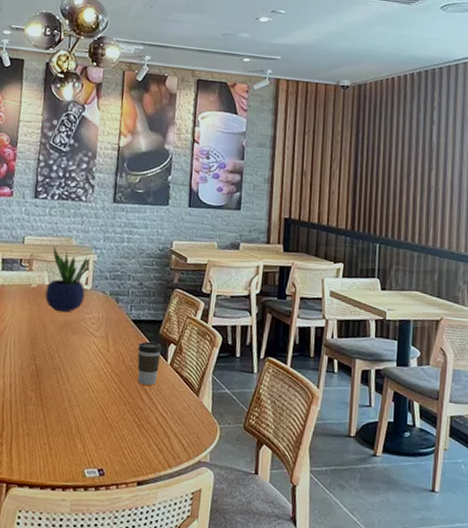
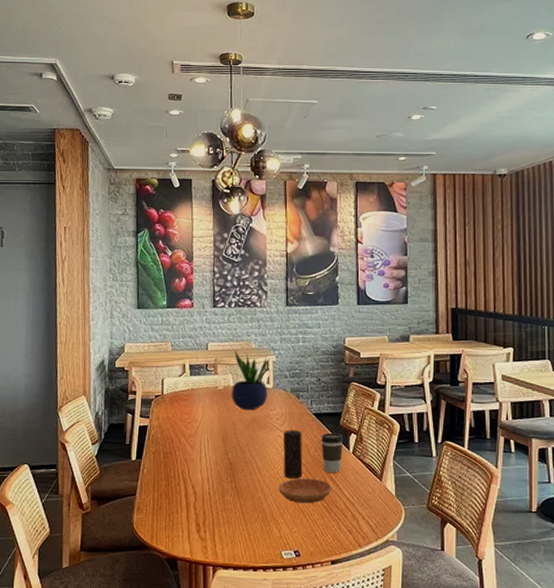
saucer: none [87,389,145,418] -> present [278,478,331,504]
candle: none [94,336,119,390] -> present [283,430,303,479]

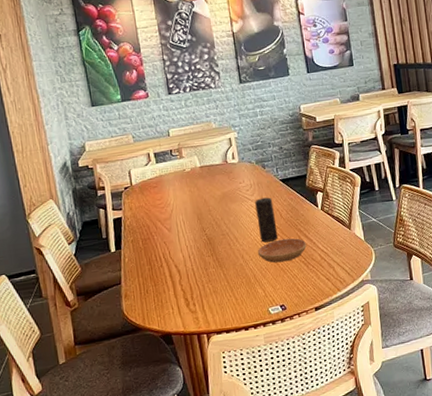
potted plant: present [232,350,271,411] -> none [196,132,235,187]
coffee cup: present [321,432,344,473] -> none [290,193,313,231]

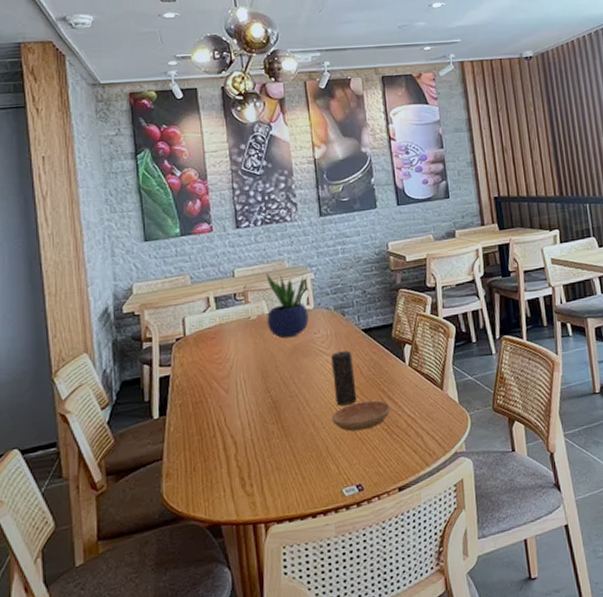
potted plant: none [196,132,235,187] -> present [266,273,310,339]

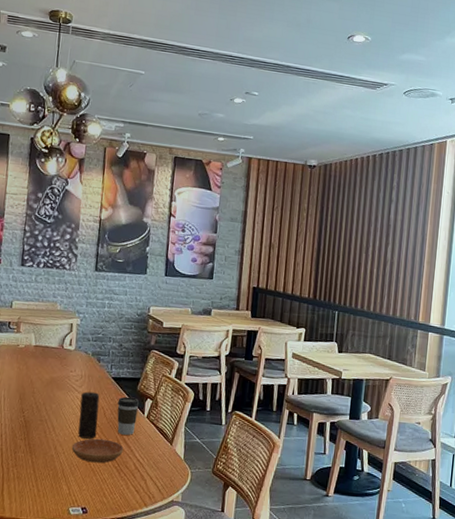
potted plant: present [266,273,310,339] -> none [32,310,76,371]
coffee cup: none [373,346,398,391] -> present [117,396,140,435]

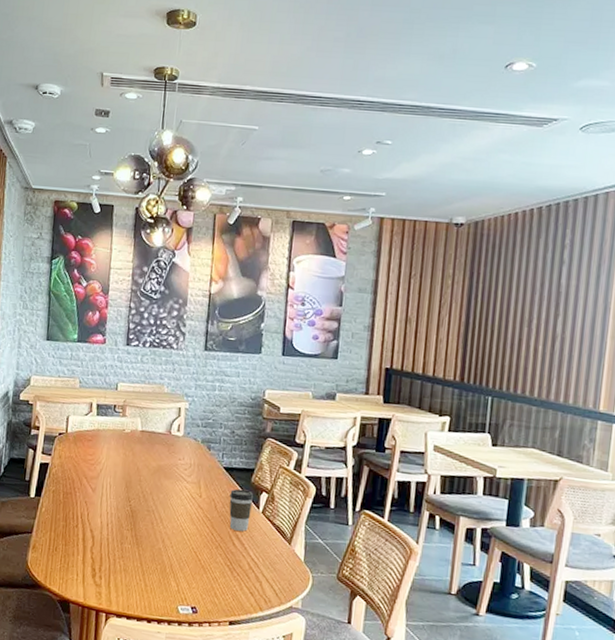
saucer: present [71,438,124,463] -> none [180,533,236,560]
candle: present [78,391,100,439] -> none [187,481,211,534]

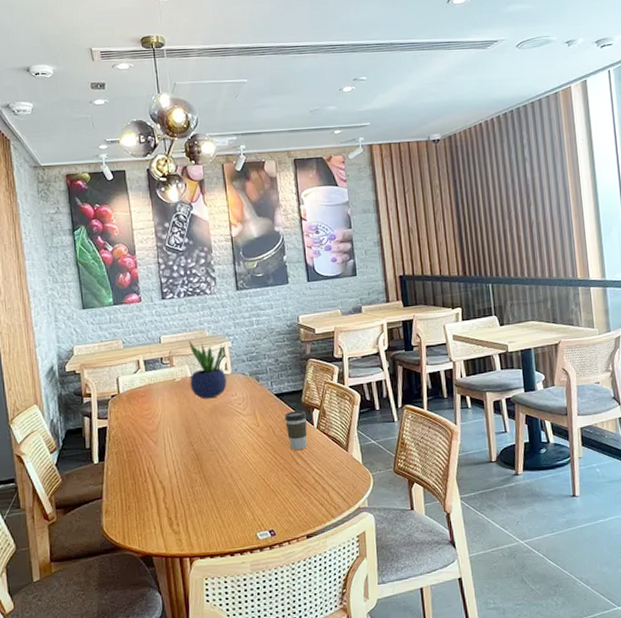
potted plant: none [138,393,184,458] -> present [188,340,228,399]

